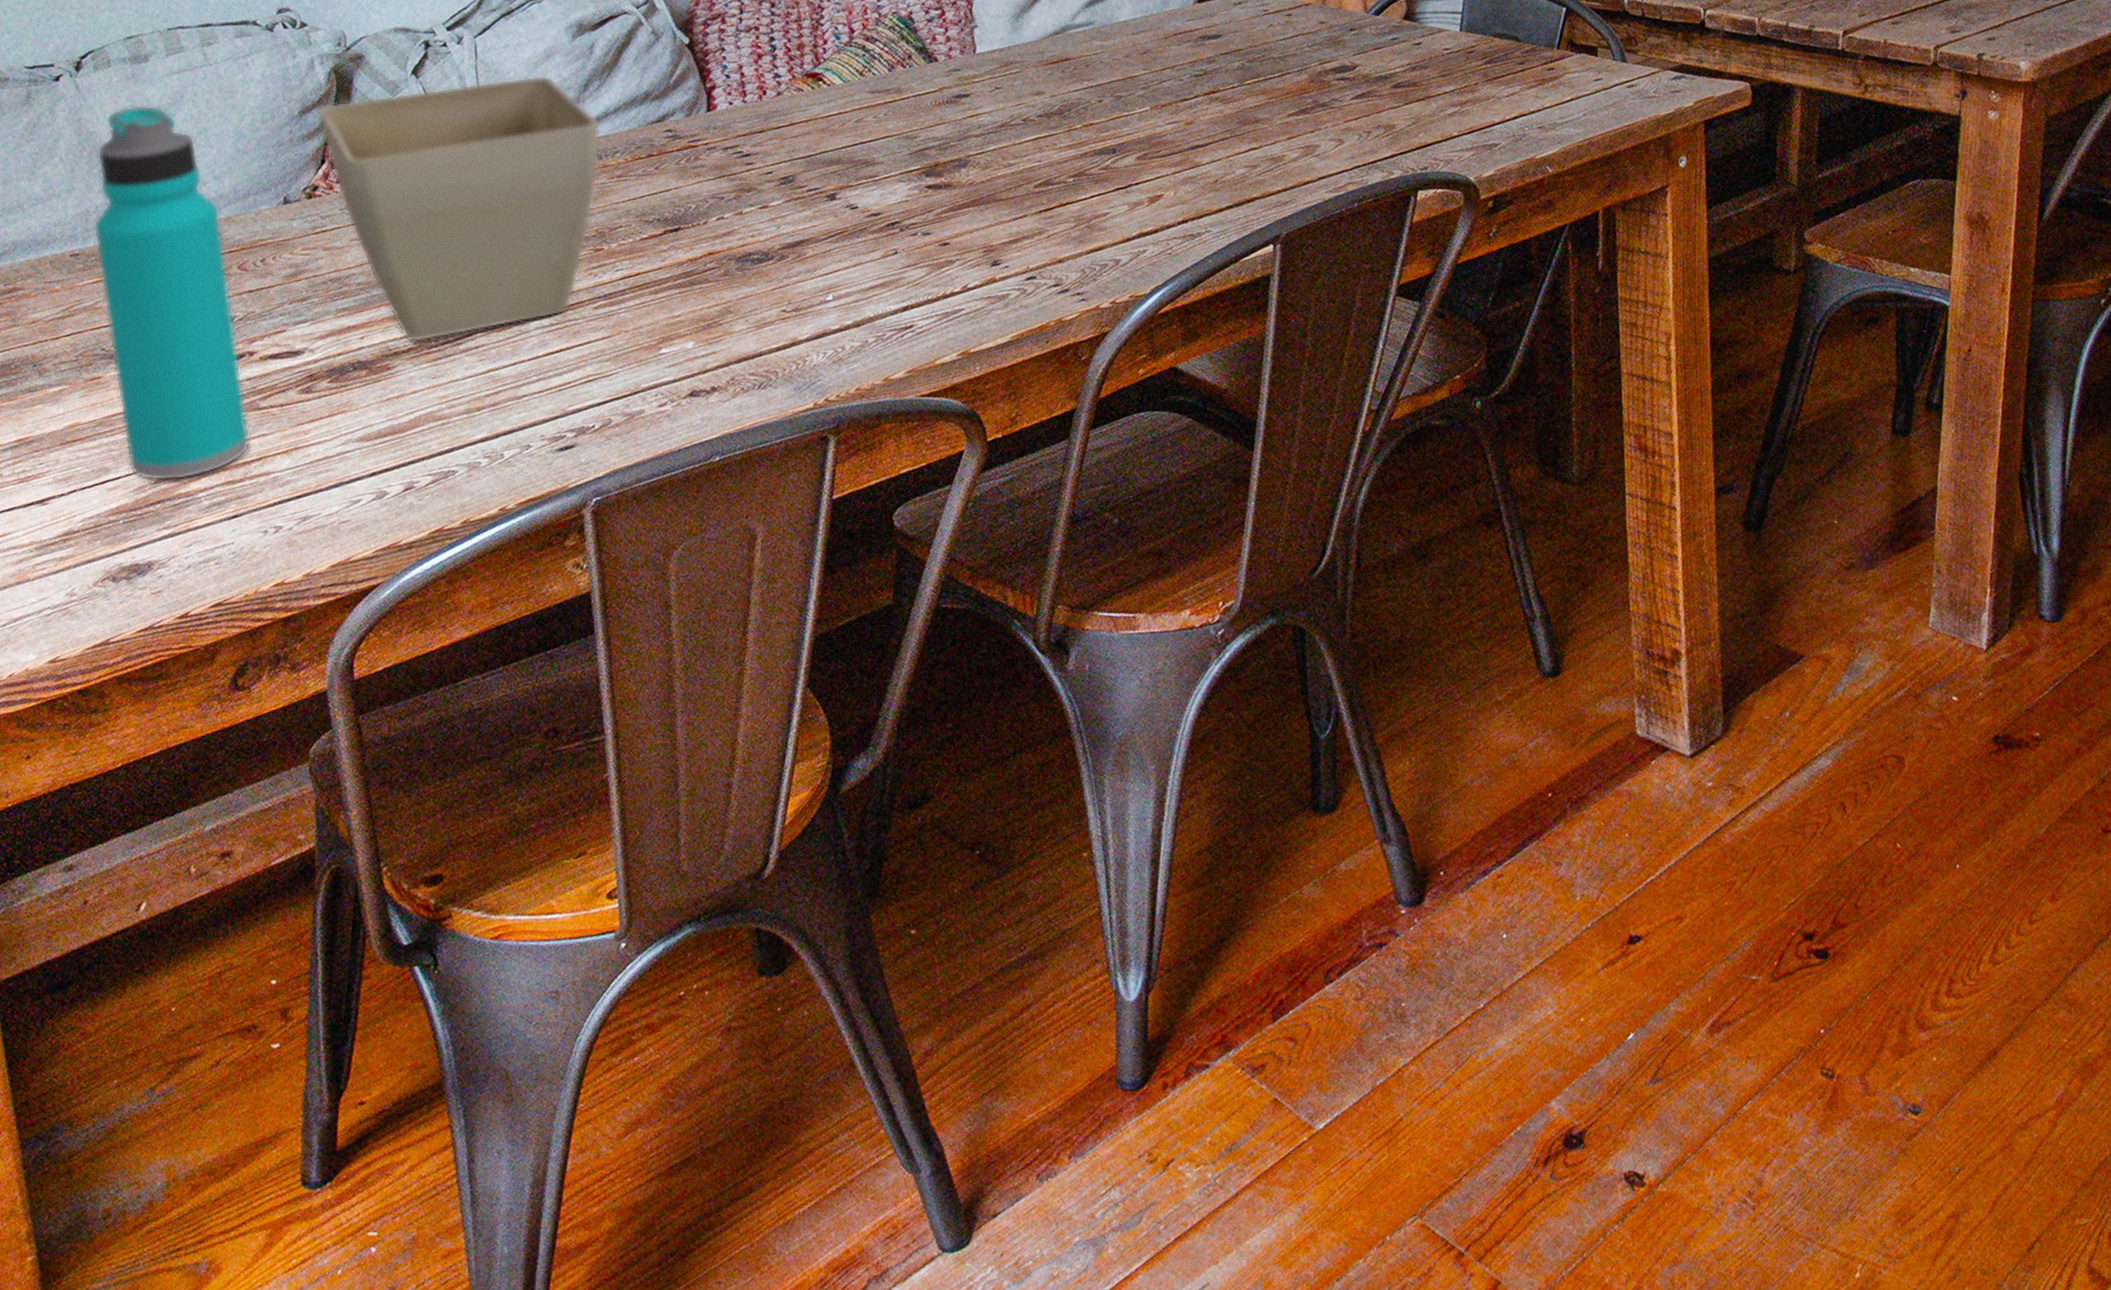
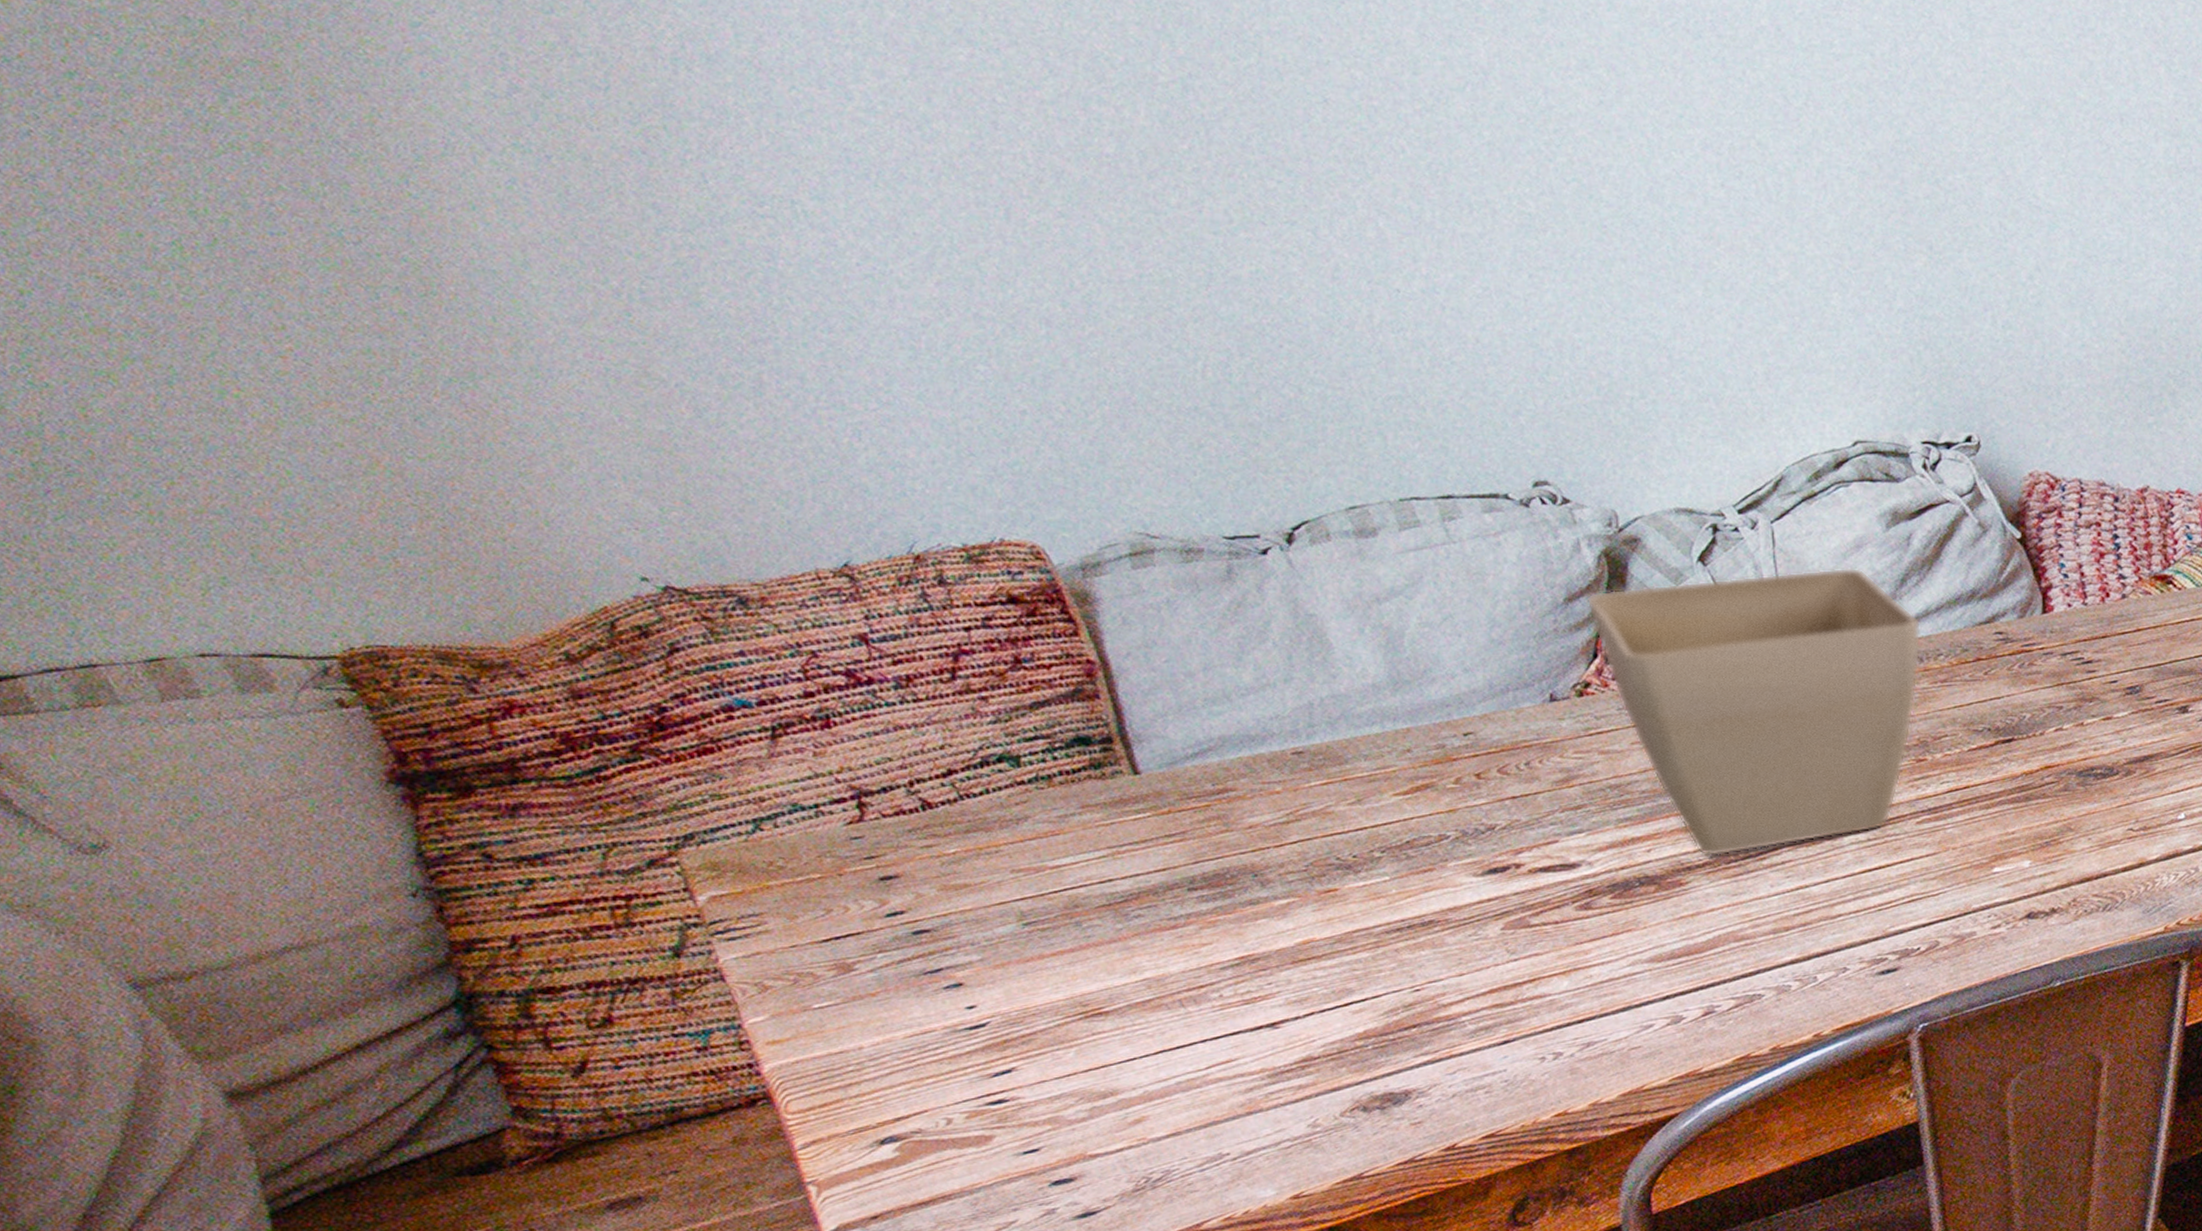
water bottle: present [93,104,250,481] -> none [1319,585,1521,1004]

